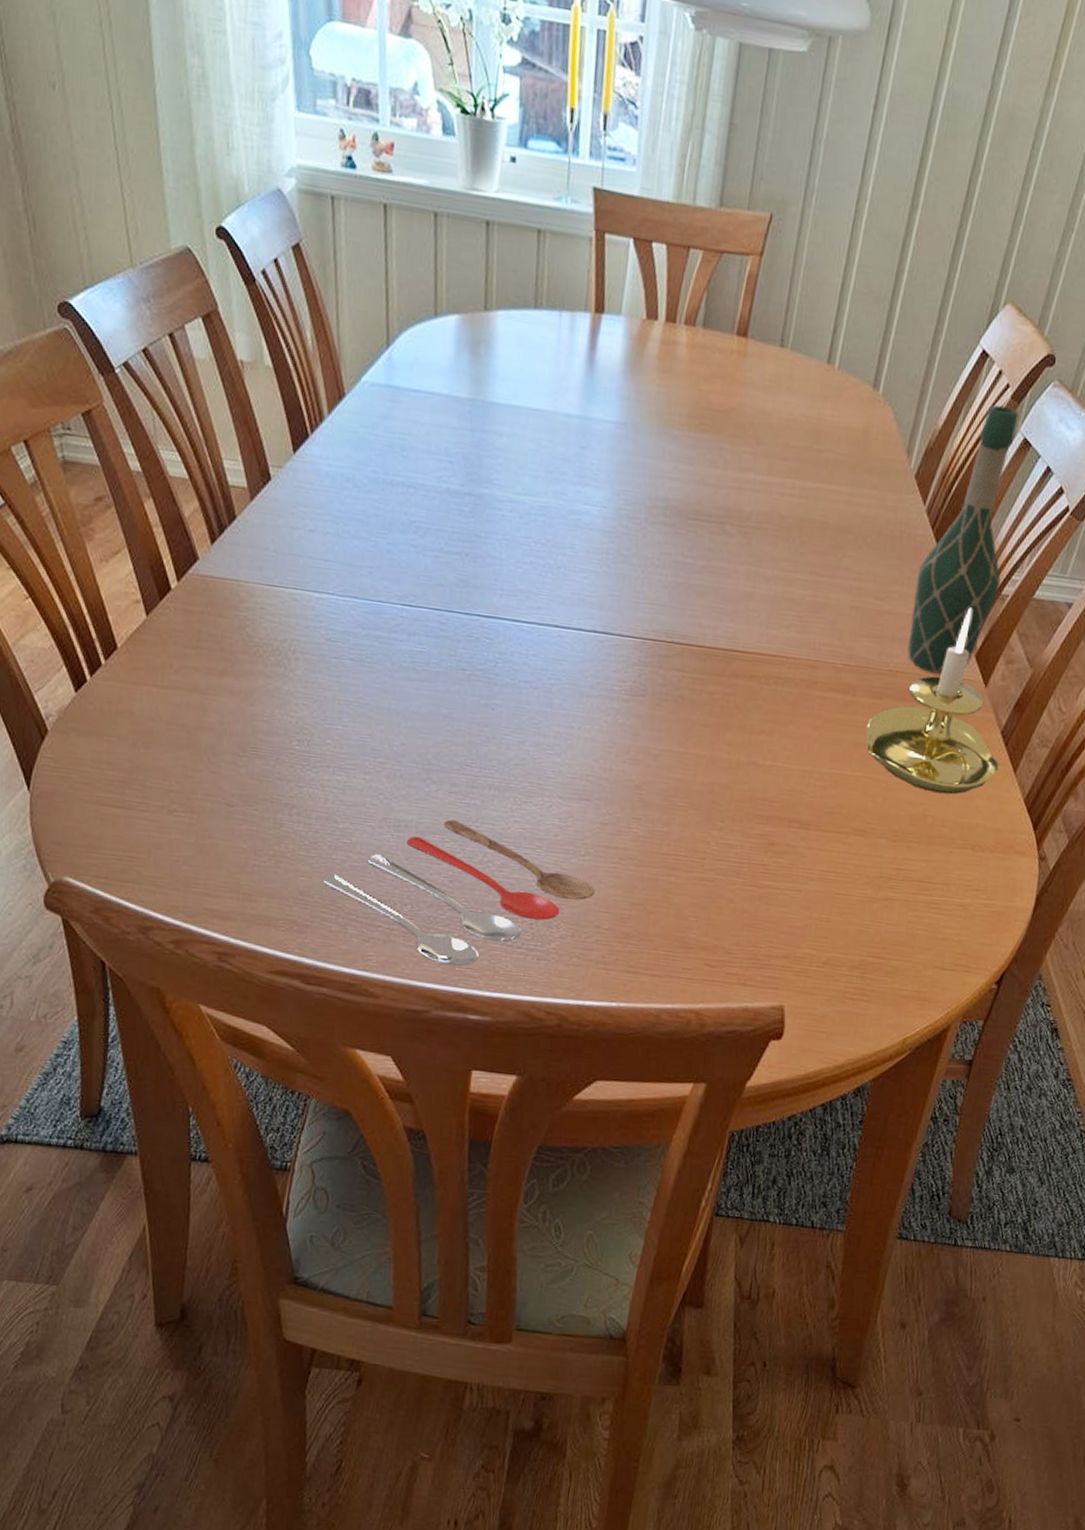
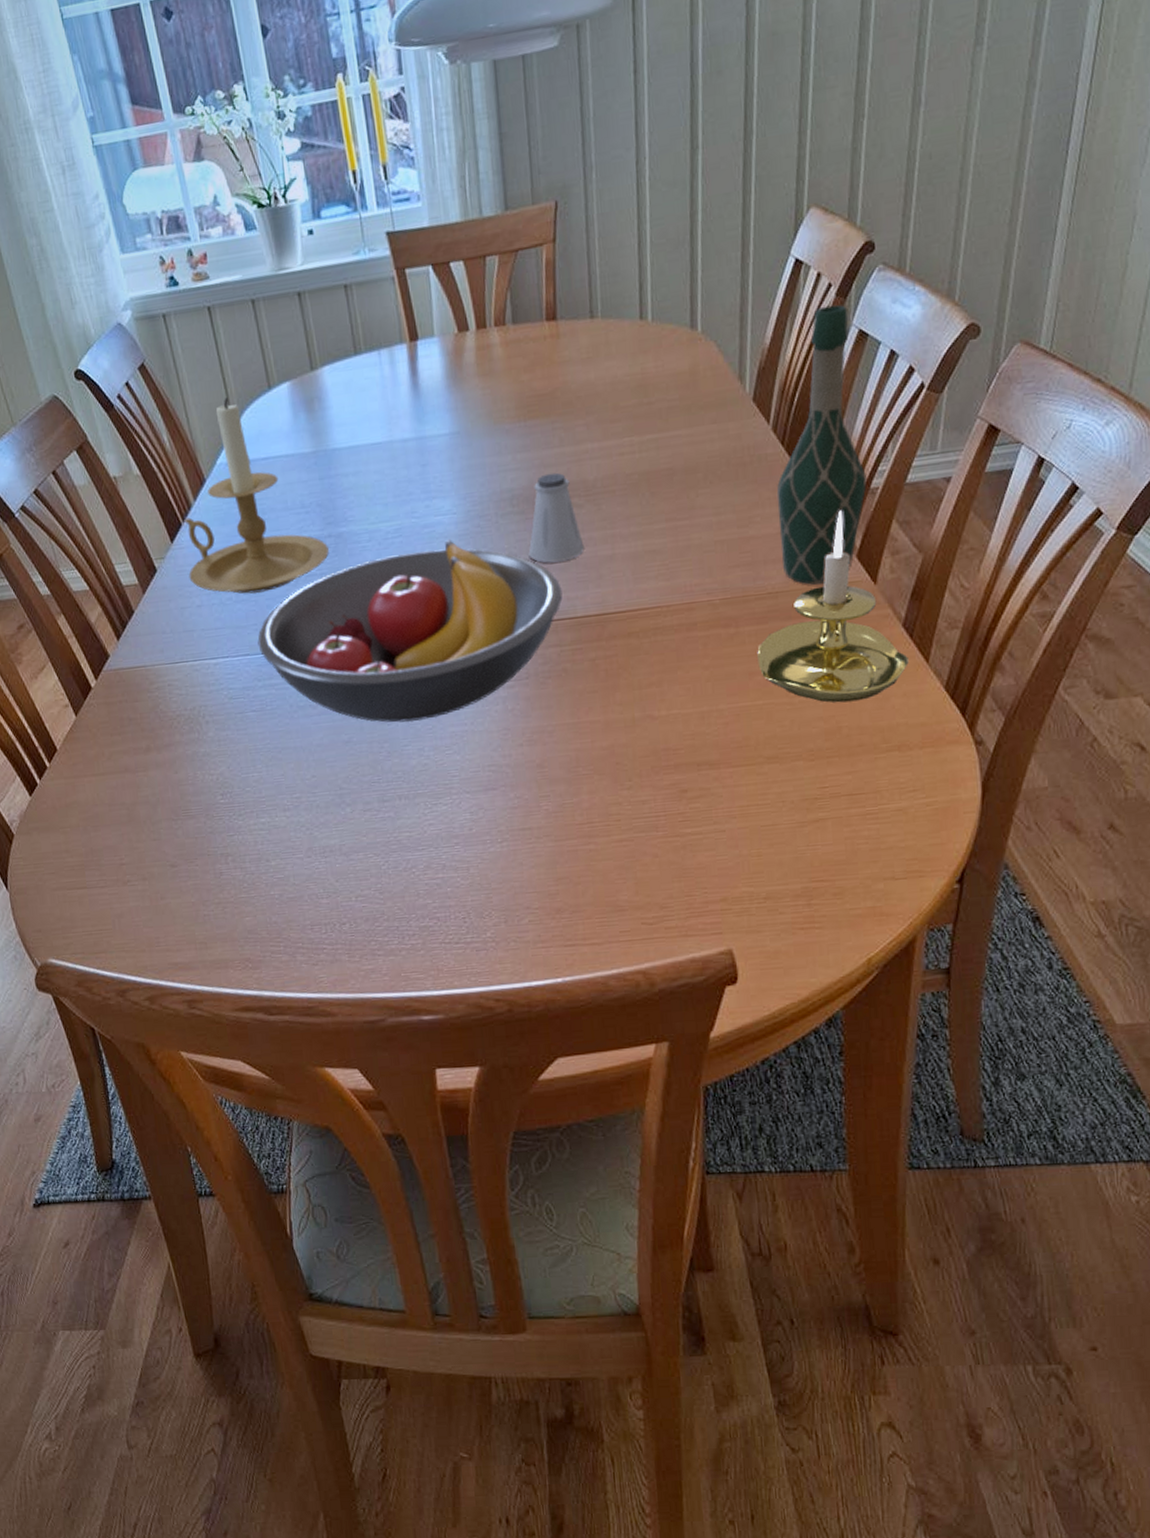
candle holder: none [306,311,466,535] -> present [184,397,329,594]
cooking utensil: present [322,819,595,967] -> none [265,835,519,973]
fruit bowl: none [369,532,696,713] -> present [257,540,563,723]
saltshaker: none [670,492,727,587] -> present [528,472,584,563]

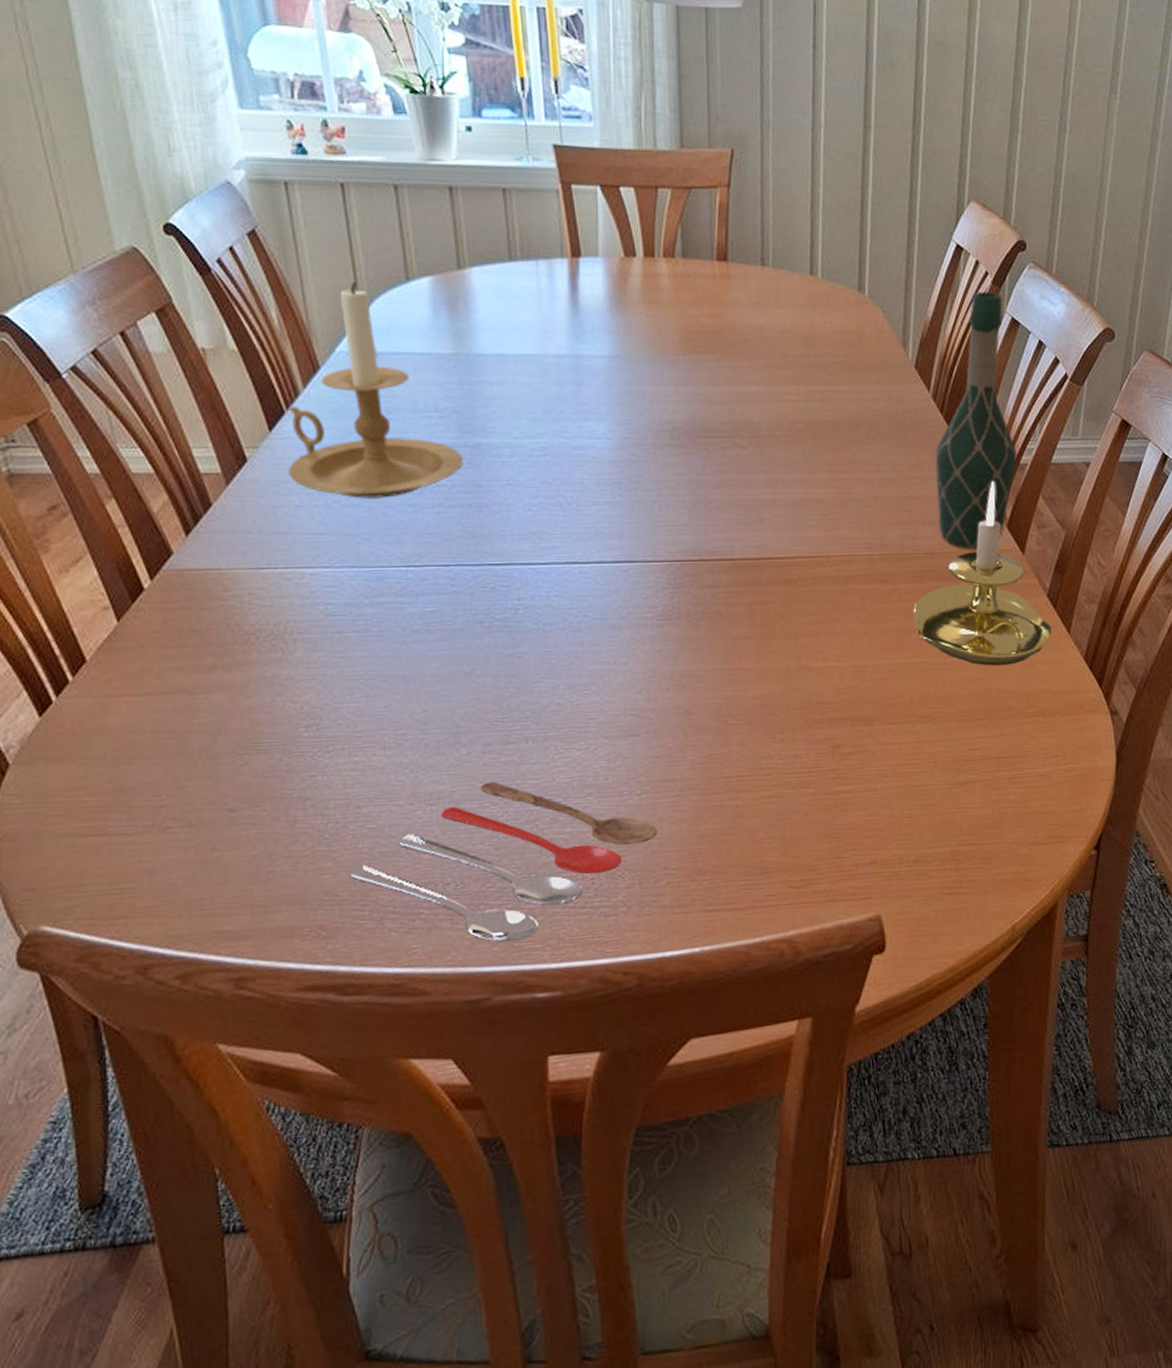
fruit bowl: present [257,540,563,723] -> none [368,465,720,657]
cooking utensil: none [265,835,519,973] -> present [349,781,657,943]
saltshaker: present [528,472,584,563] -> none [686,410,745,501]

